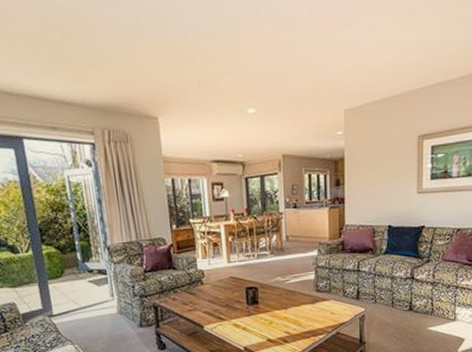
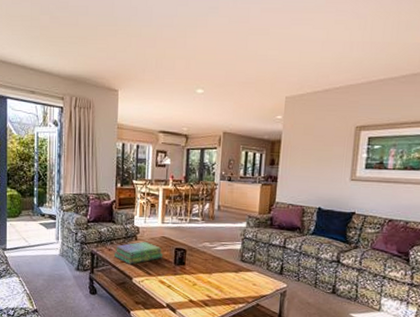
stack of books: none [180,284,234,312] -> present [114,241,163,264]

